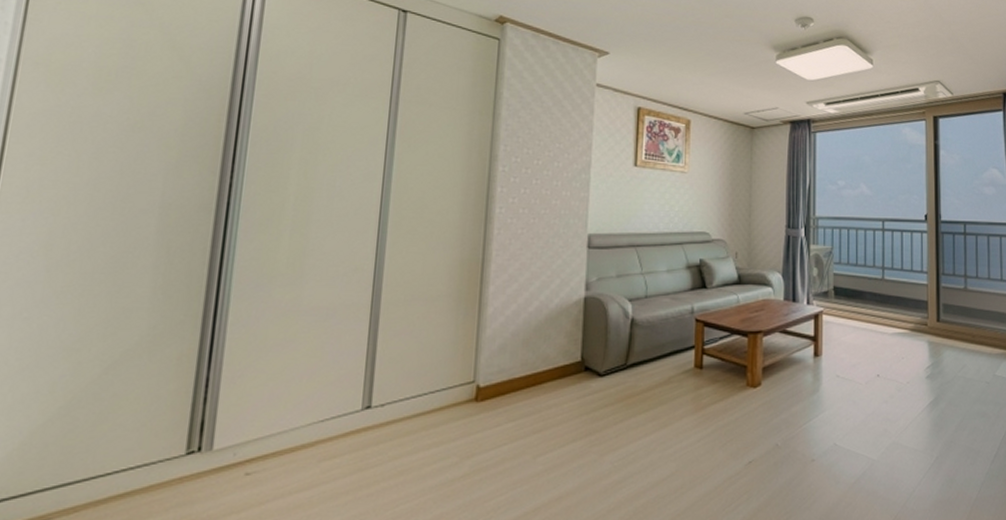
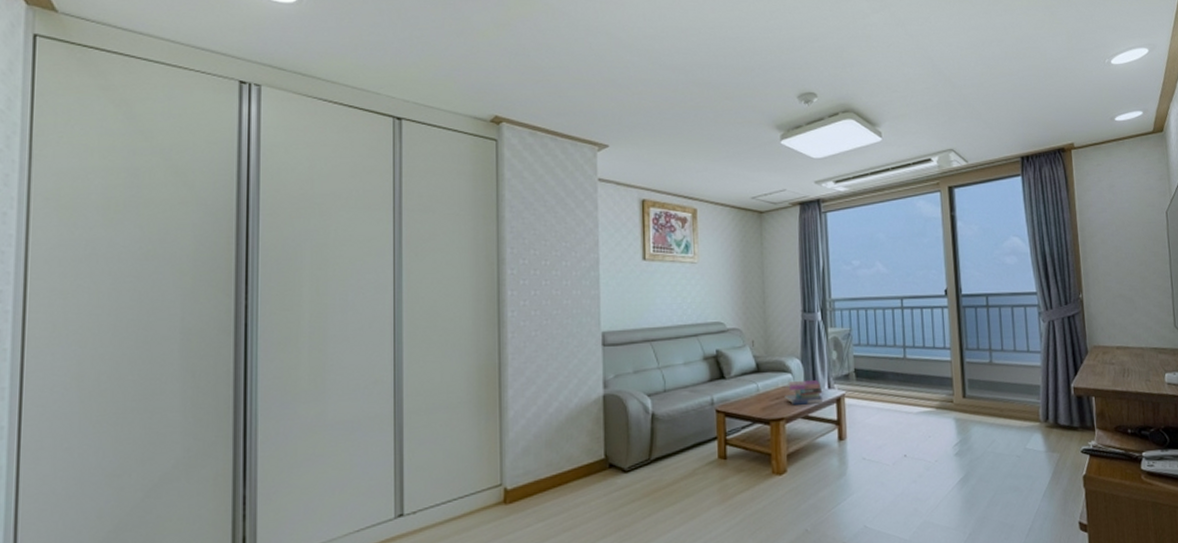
books: none [764,296,802,319] -> present [785,380,823,405]

